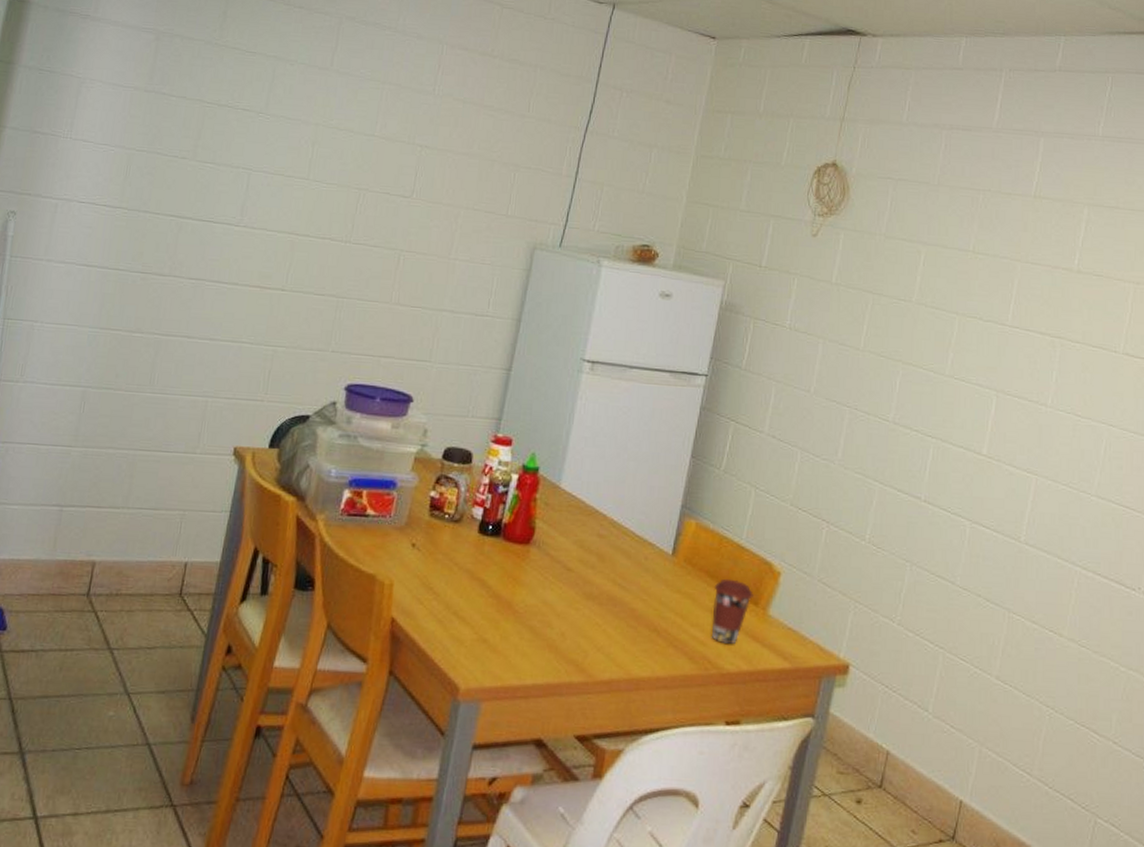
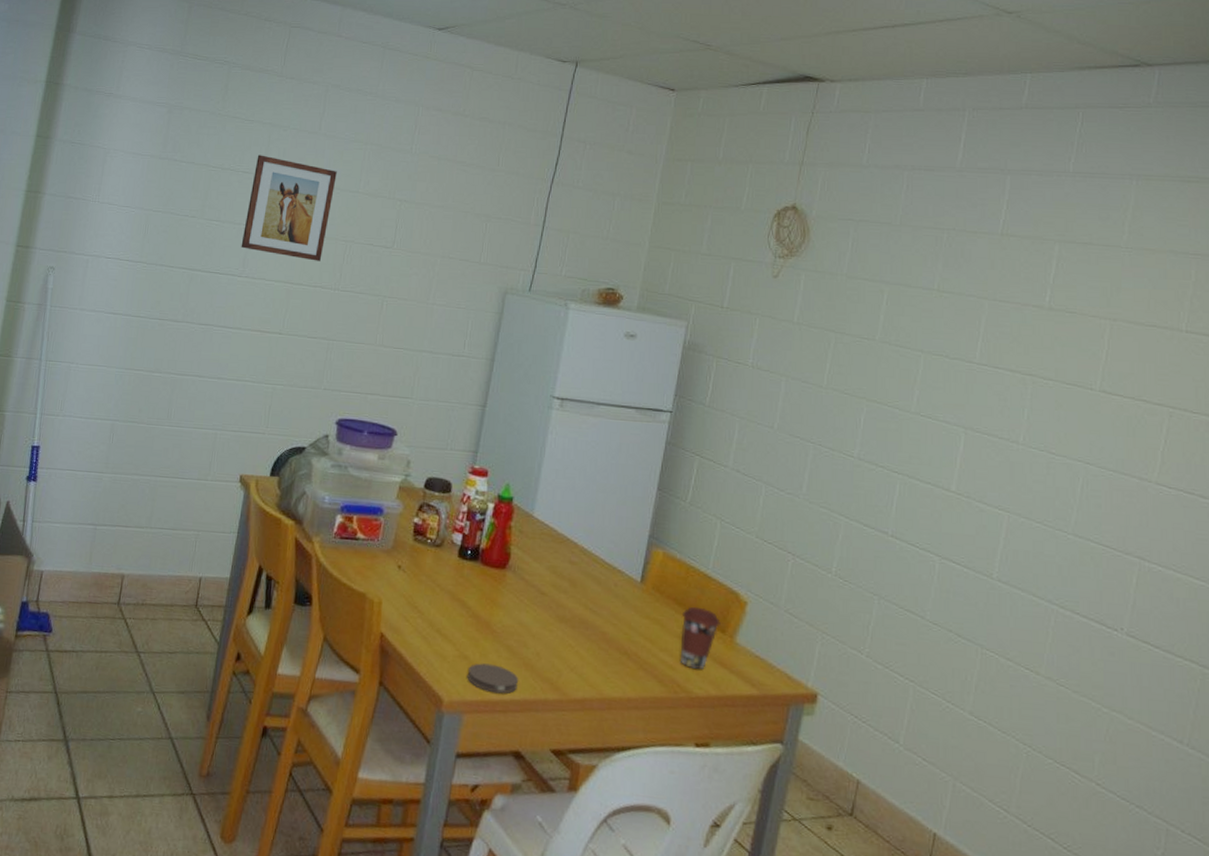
wall art: none [239,91,351,211] -> present [241,155,337,261]
coaster: none [486,646,542,679] -> present [467,663,519,694]

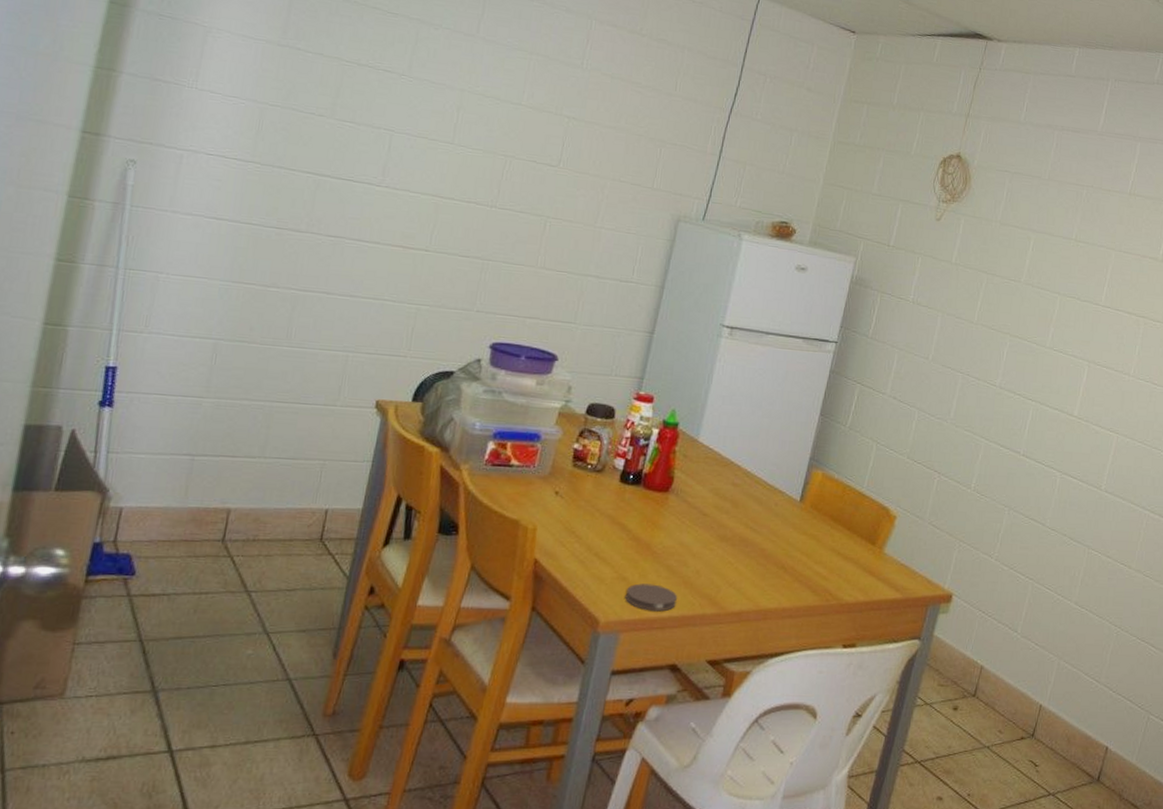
wall art: present [241,155,337,261] -> none [380,53,497,176]
coffee cup: present [679,606,721,670] -> none [832,522,872,579]

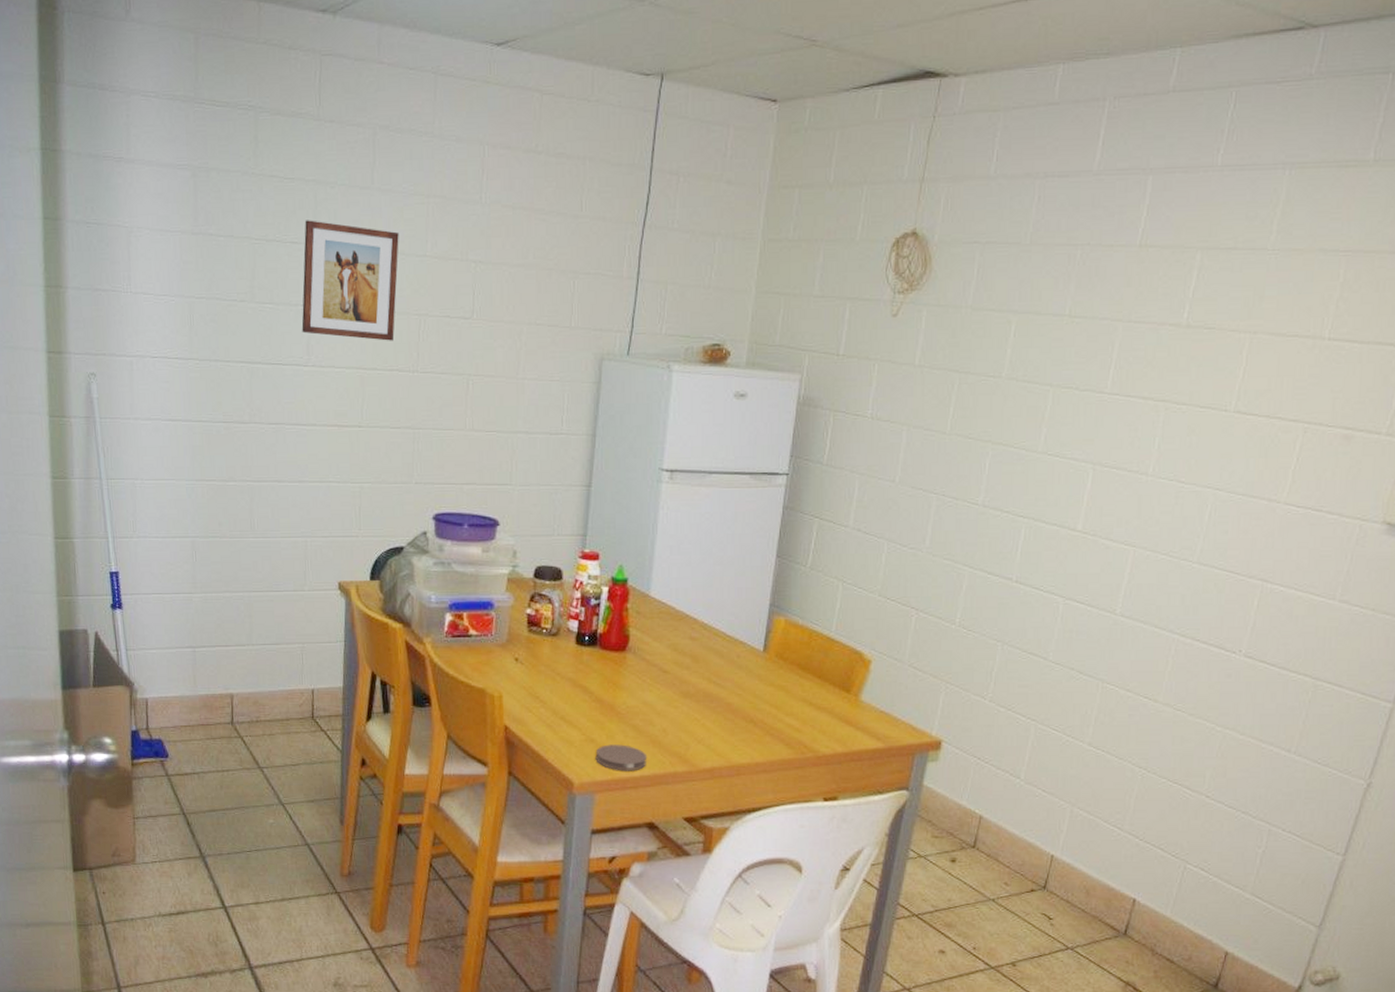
wall art: none [380,53,497,176] -> present [301,220,399,341]

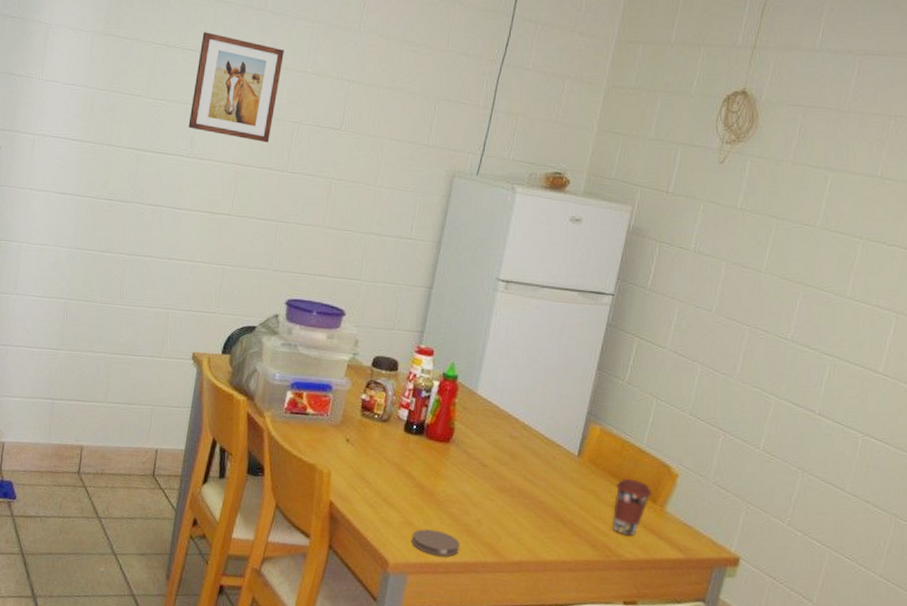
coffee cup: none [805,670,845,730] -> present [612,478,652,536]

